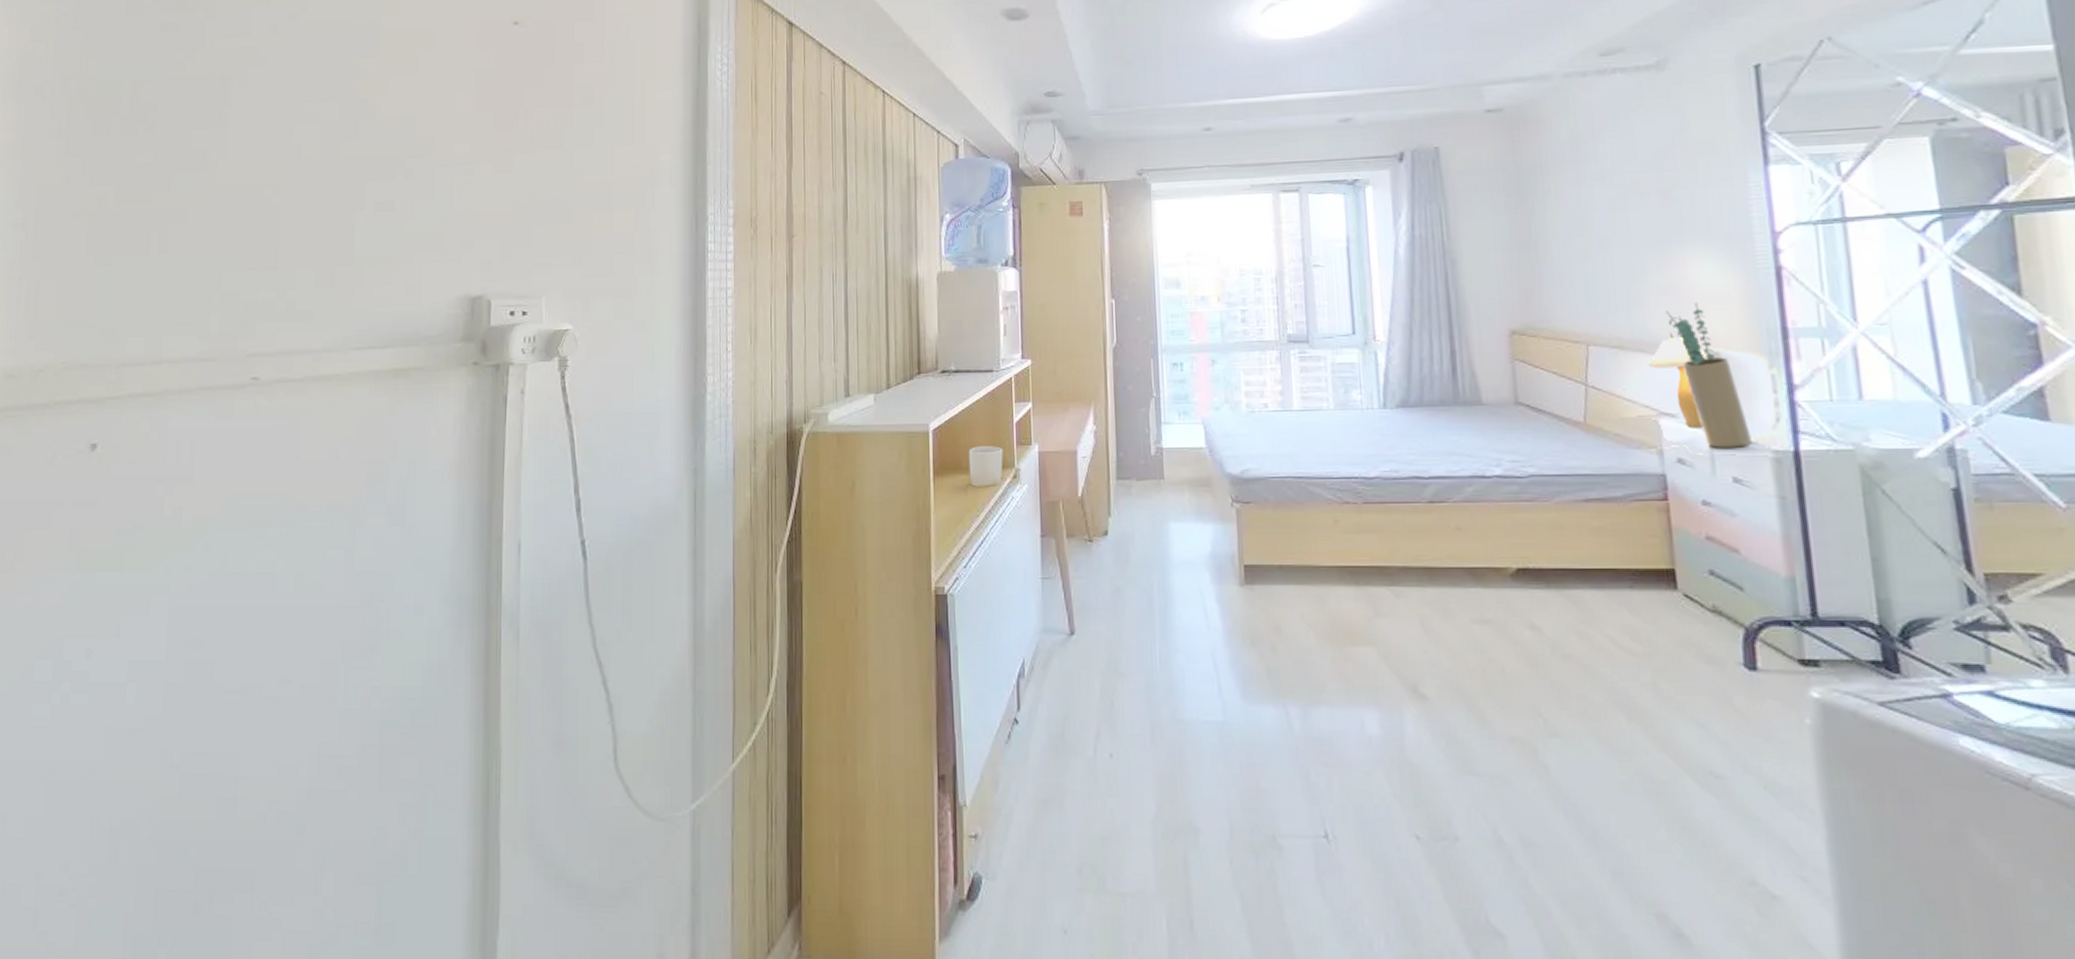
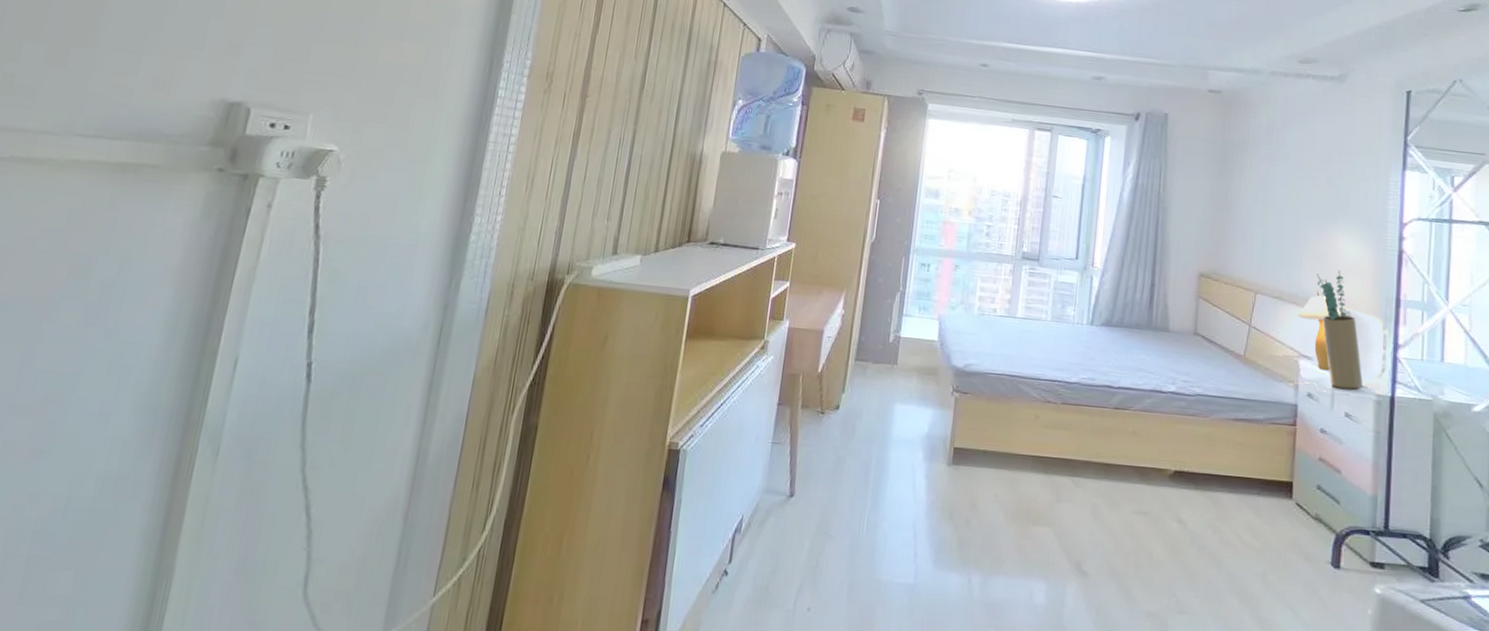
mug: present [968,446,1003,488] -> none [719,316,756,356]

